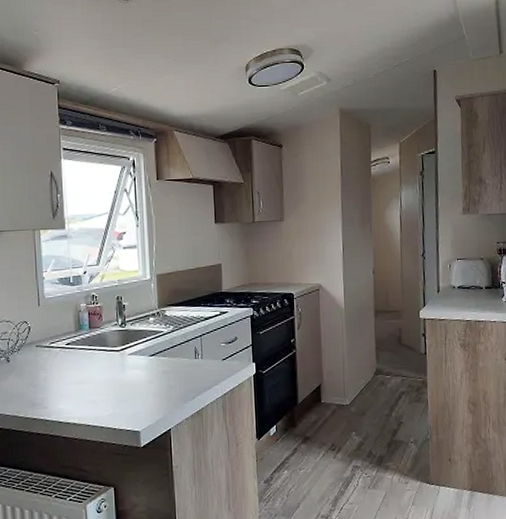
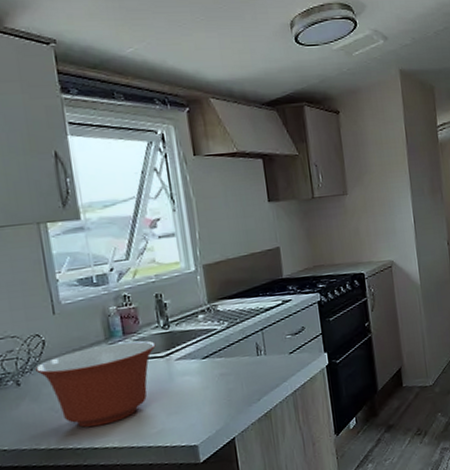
mixing bowl: none [22,334,114,404] -> present [36,340,156,428]

